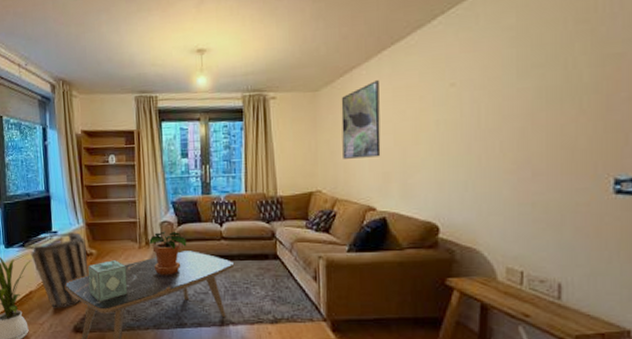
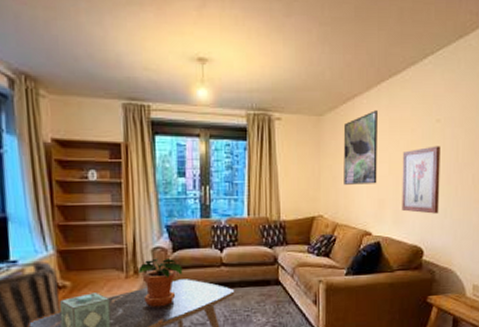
wall art: none [409,112,458,187] -> present [402,146,440,214]

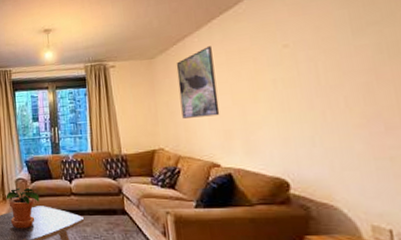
wall art: present [402,146,440,214] -> none [246,70,304,143]

